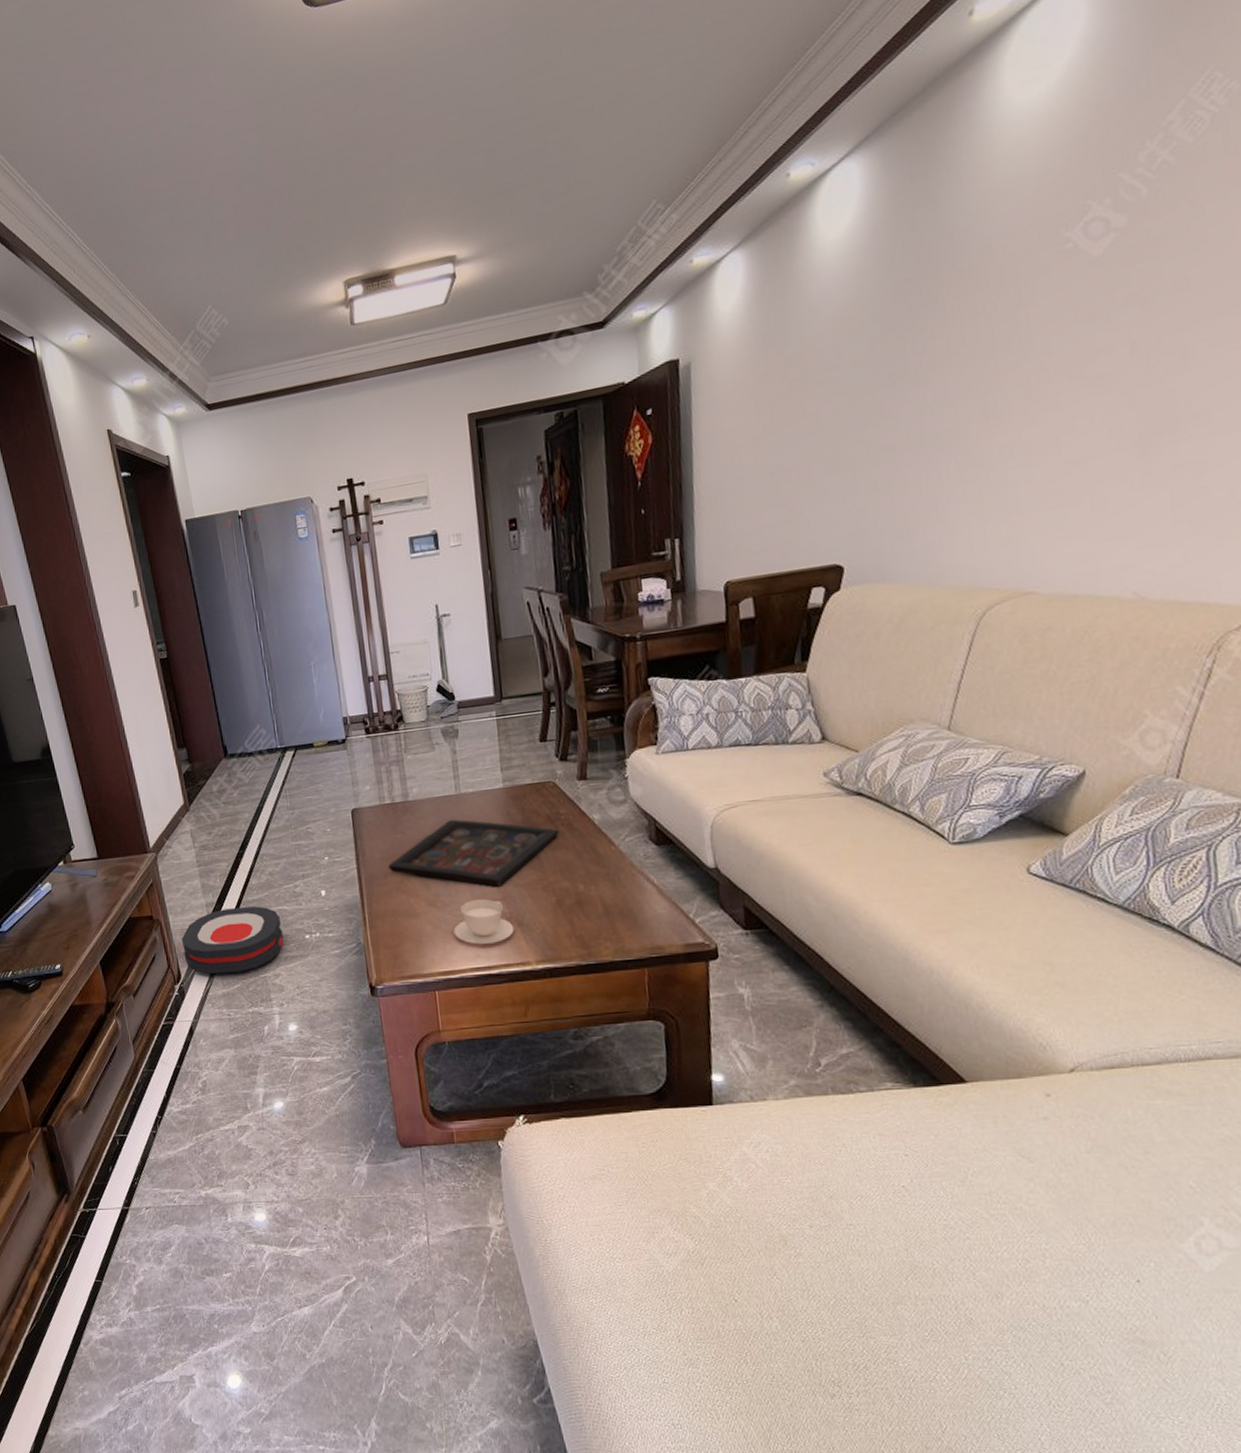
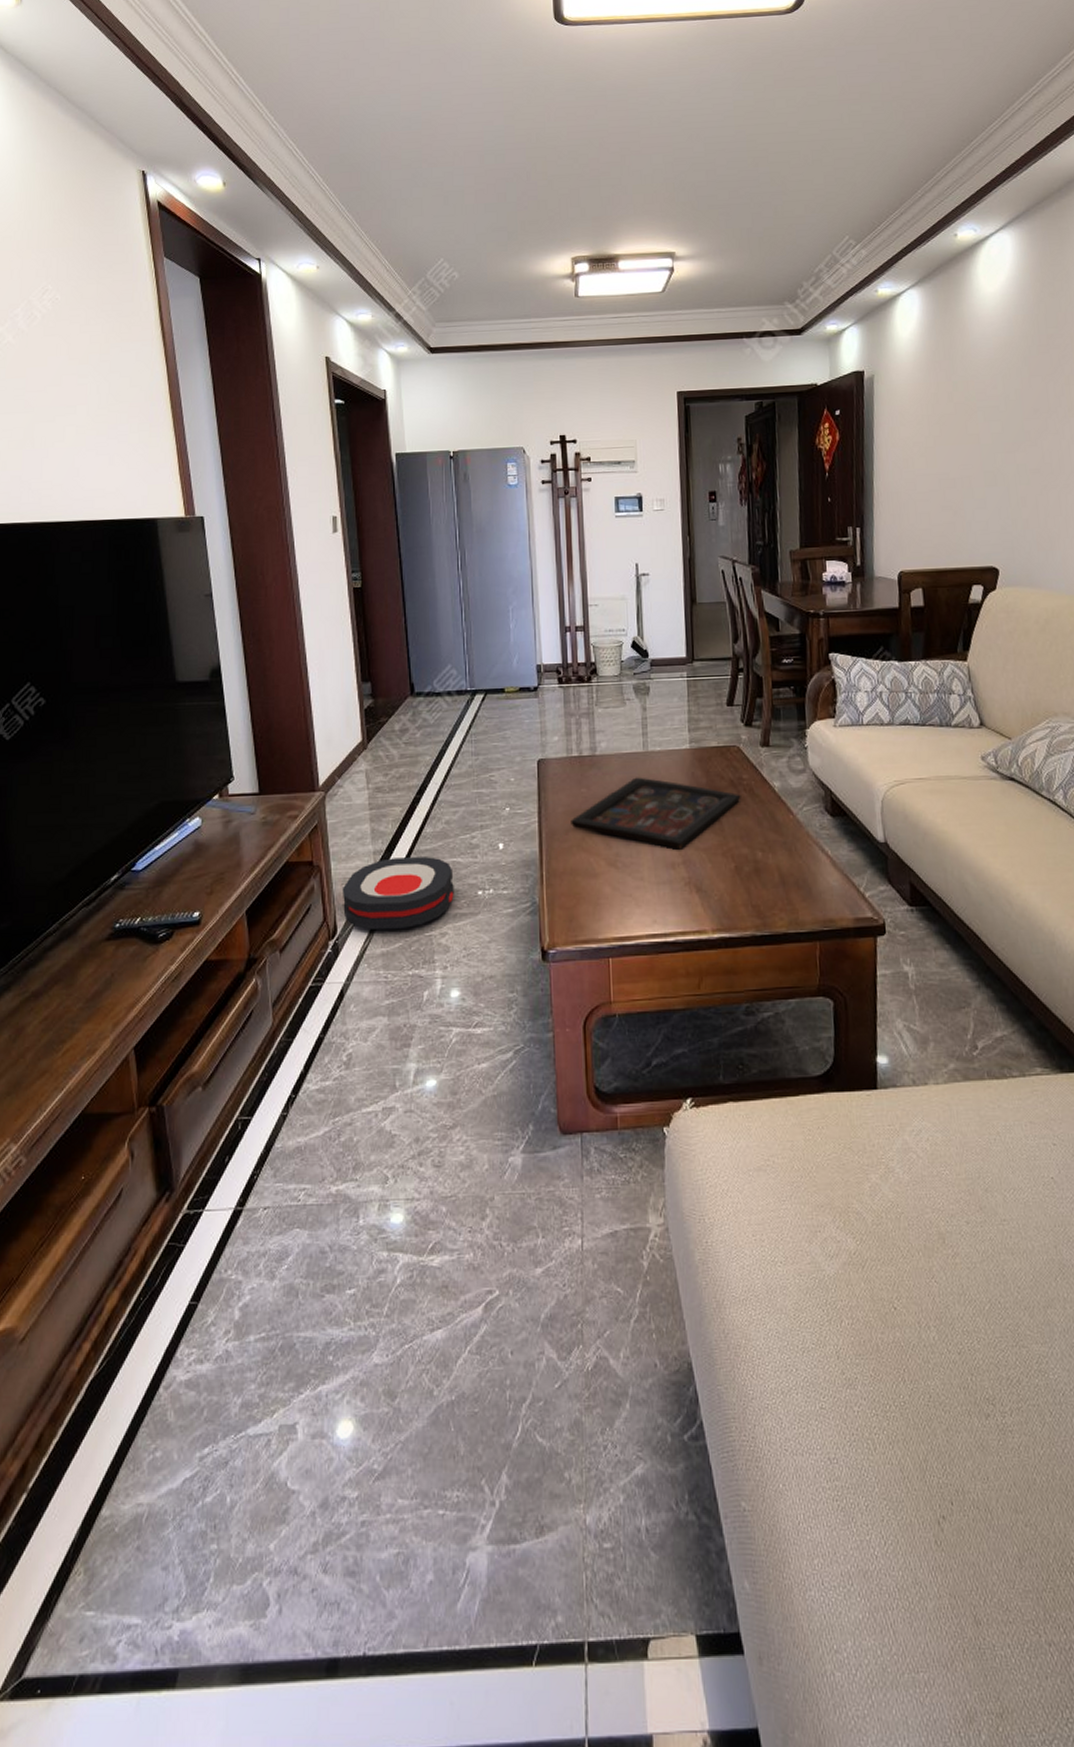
teacup: present [453,899,514,945] -> none [632,862,692,909]

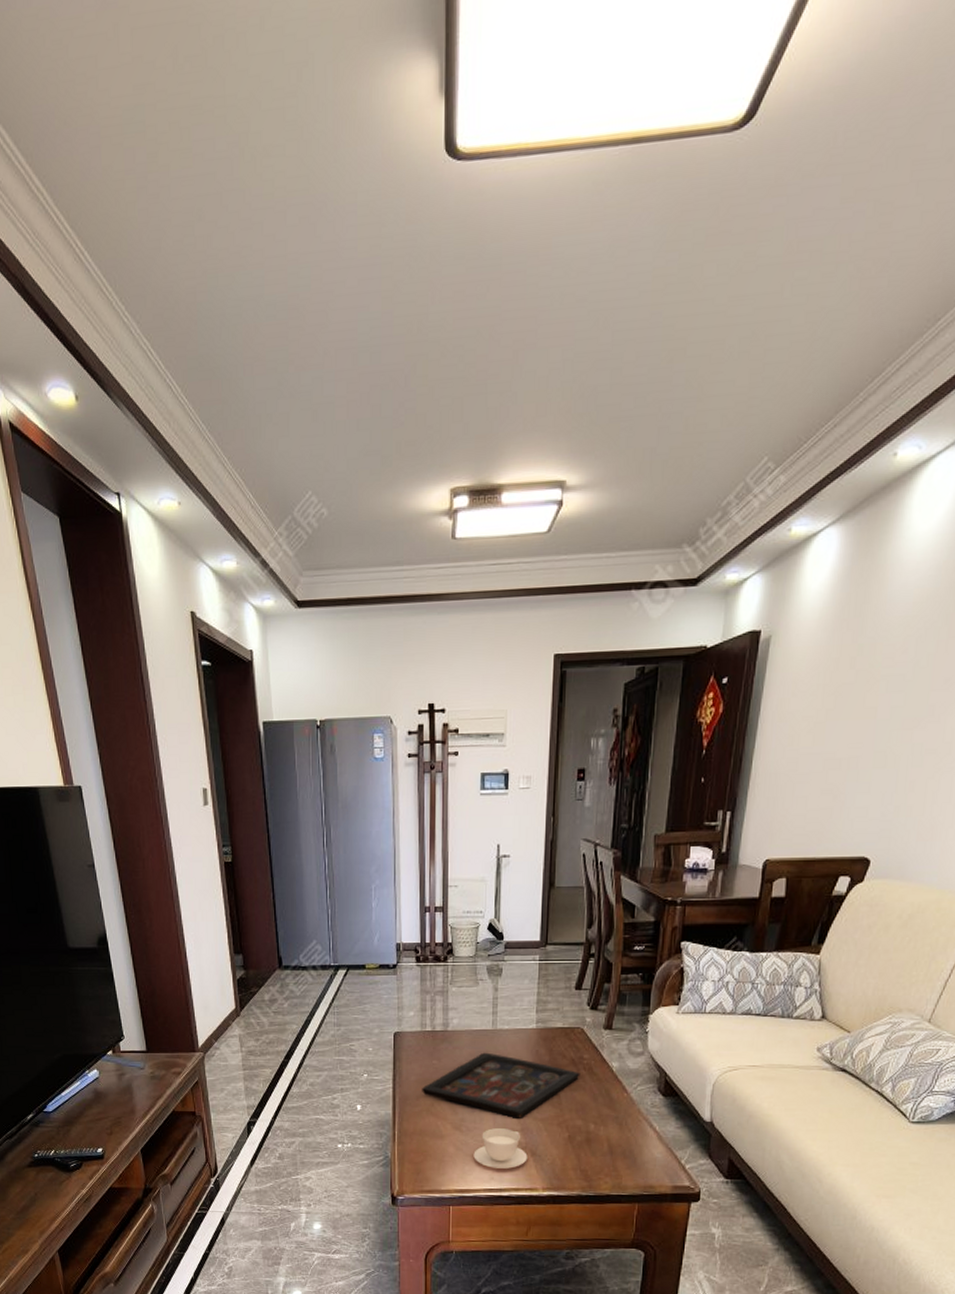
robot vacuum: present [342,857,454,929] -> none [221,1113,317,1171]
teacup: none [632,862,692,909] -> present [473,1128,528,1169]

